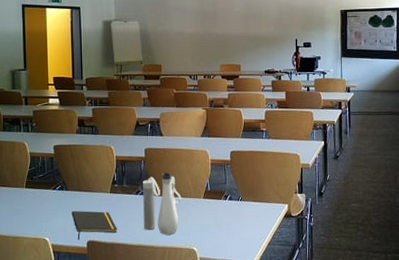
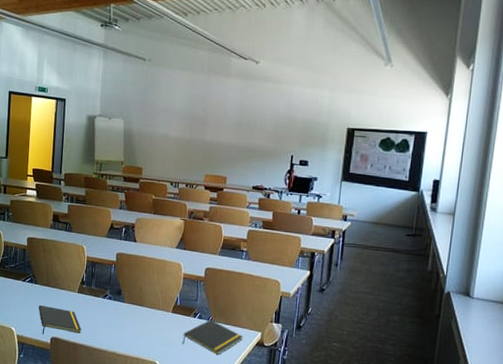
water bottle: present [143,173,182,235] -> none [108,280,149,344]
notepad: none [216,199,272,232] -> present [182,319,243,355]

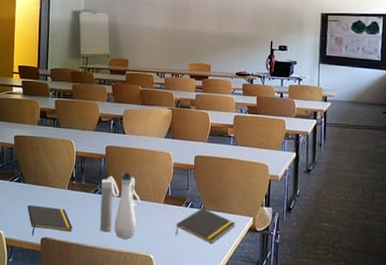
water bottle: none [108,280,149,344] -> present [100,173,141,239]

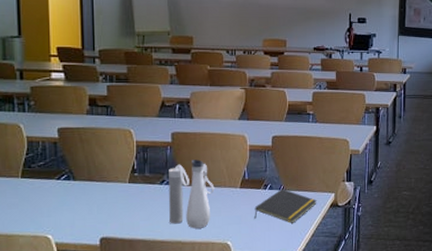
notepad: present [27,204,73,236] -> none [80,203,137,237]

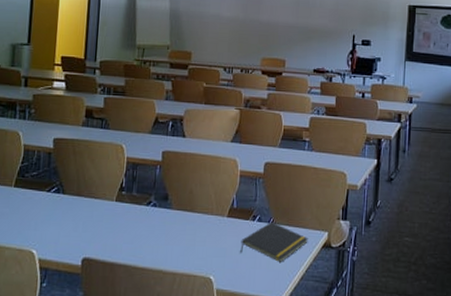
water bottle: present [169,160,215,229] -> none [152,182,201,258]

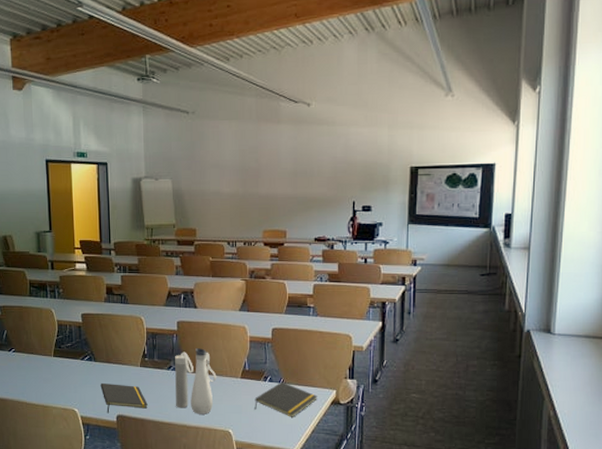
notepad: none [66,219,120,256] -> present [100,382,148,414]
water bottle: none [152,182,201,258] -> present [175,348,217,414]

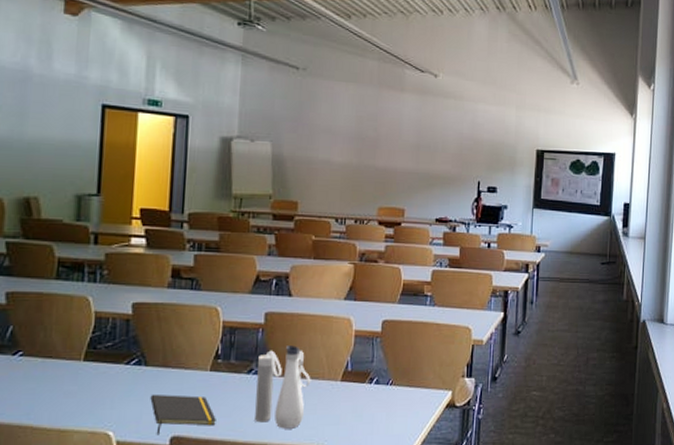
notepad: present [254,381,317,417] -> none [356,383,431,426]

